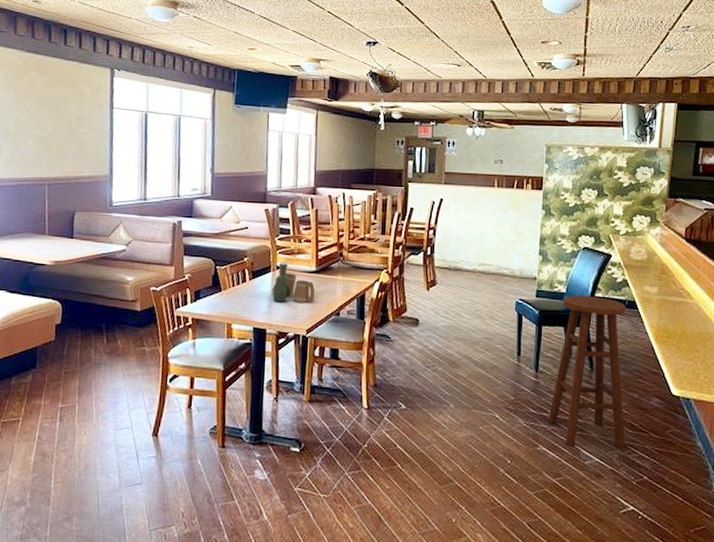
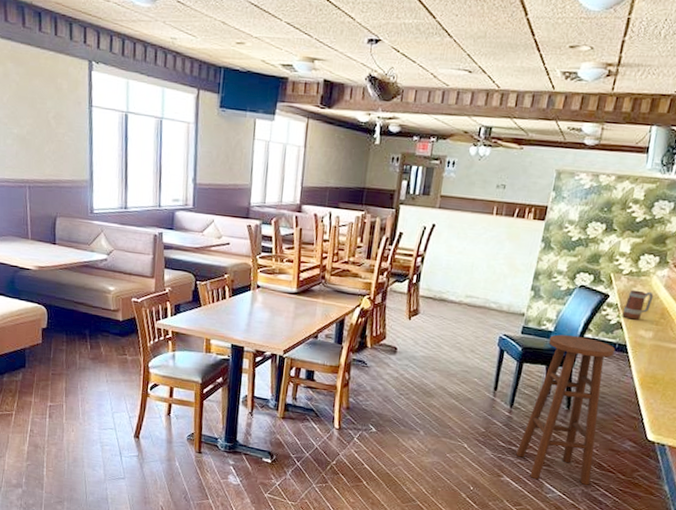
tavern set: present [271,260,316,303] -> none [250,279,295,324]
beer mug: none [626,248,652,277] -> present [622,289,654,320]

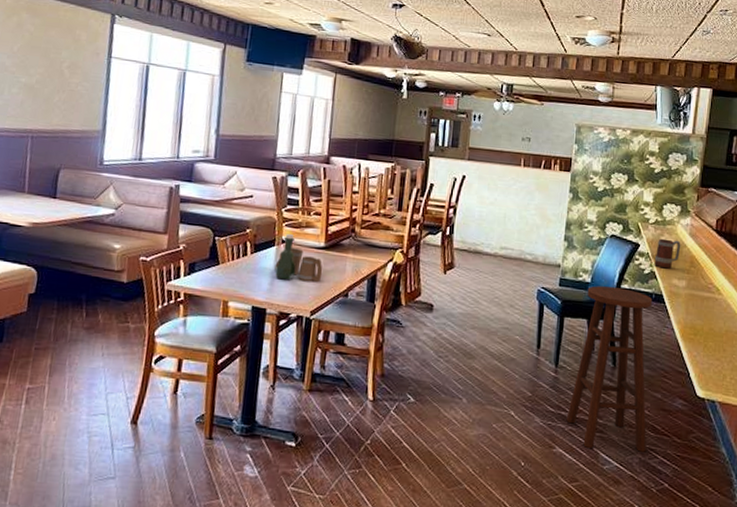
tavern set: none [250,279,295,324] -> present [274,233,323,282]

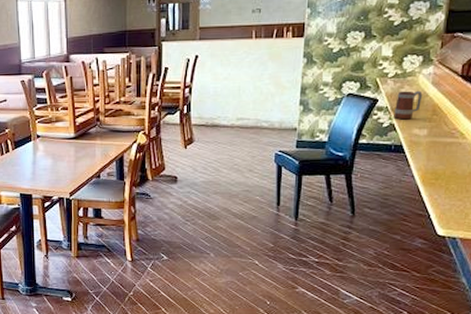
tavern set: present [274,233,323,282] -> none [34,128,76,169]
bar stool: present [566,285,653,452] -> none [307,143,392,287]

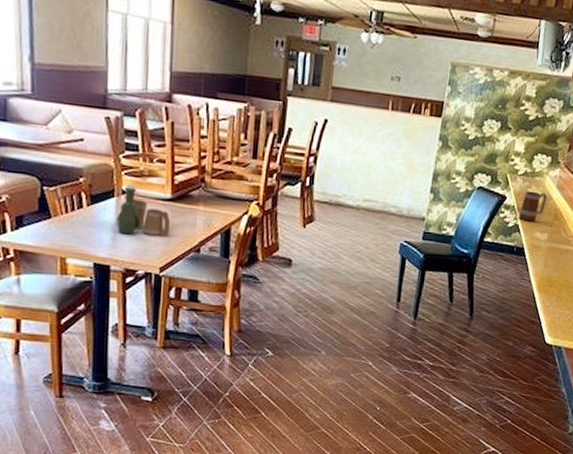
tavern set: none [34,128,76,169] -> present [116,182,171,236]

